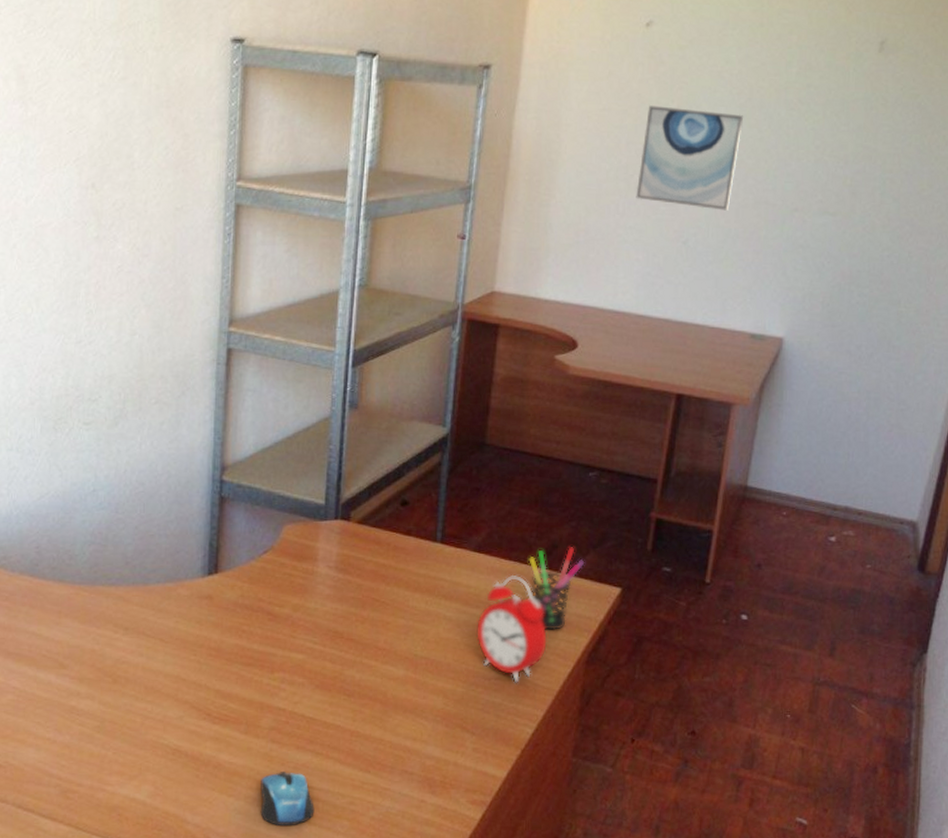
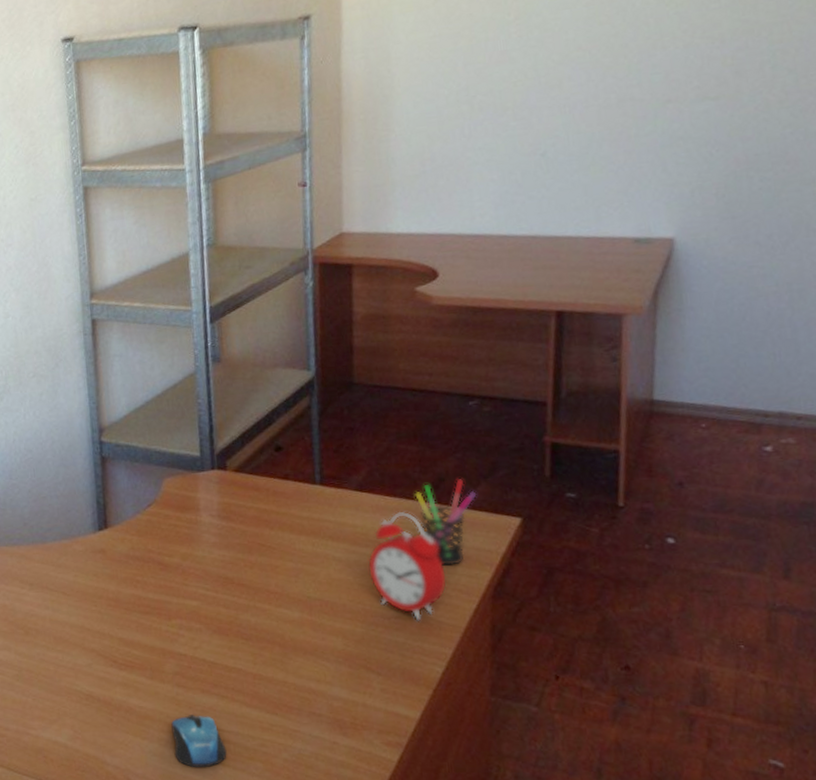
wall art: present [636,105,744,211] -> none [480,13,593,120]

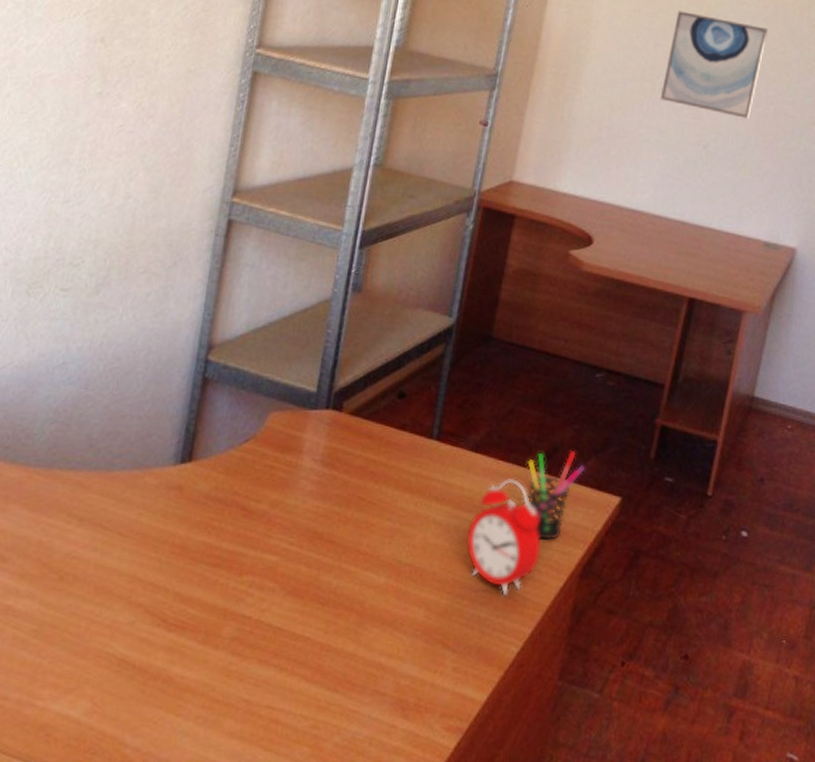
computer mouse: present [171,715,227,767] -> none [210,689,273,751]
wall art: none [480,13,593,120] -> present [660,11,769,119]

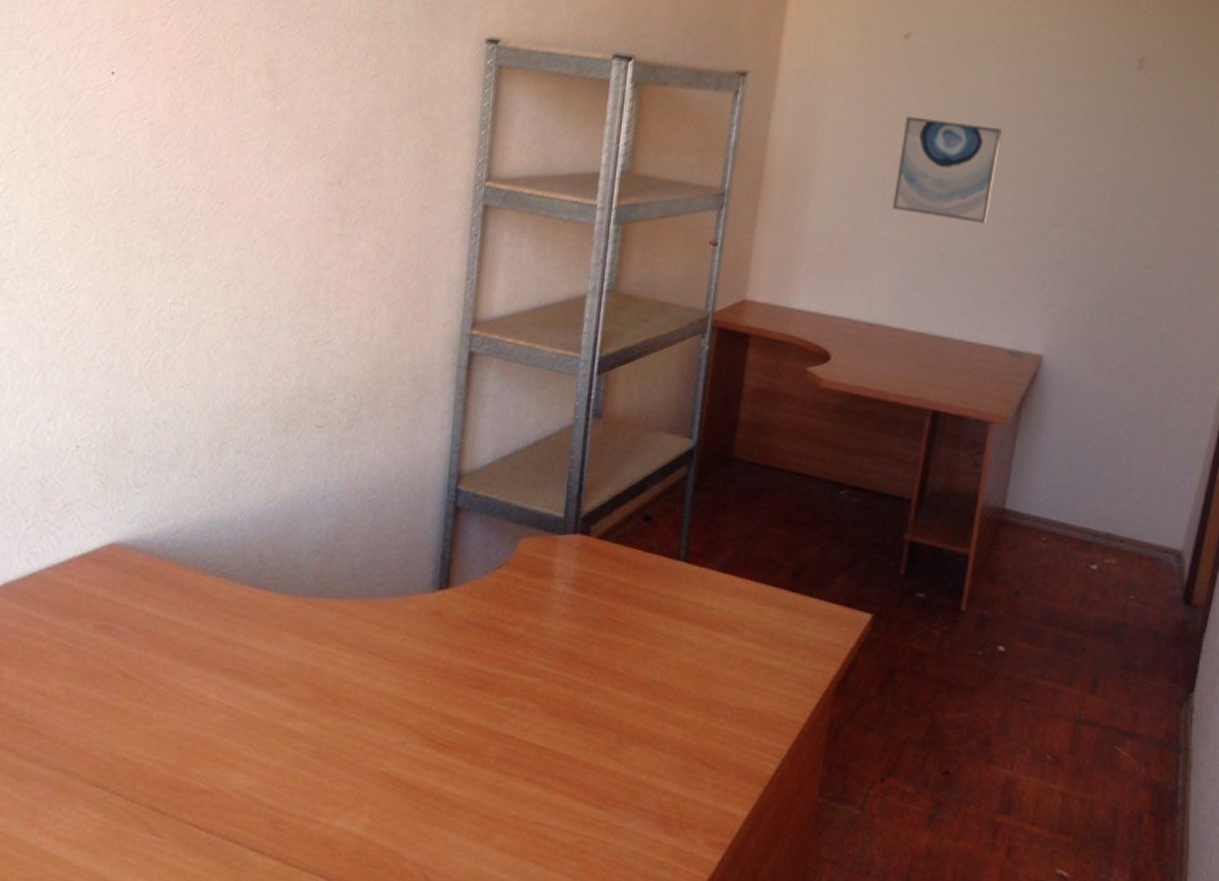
alarm clock: present [466,479,541,596] -> none [719,598,794,714]
pen holder: present [527,450,586,541] -> none [776,567,835,659]

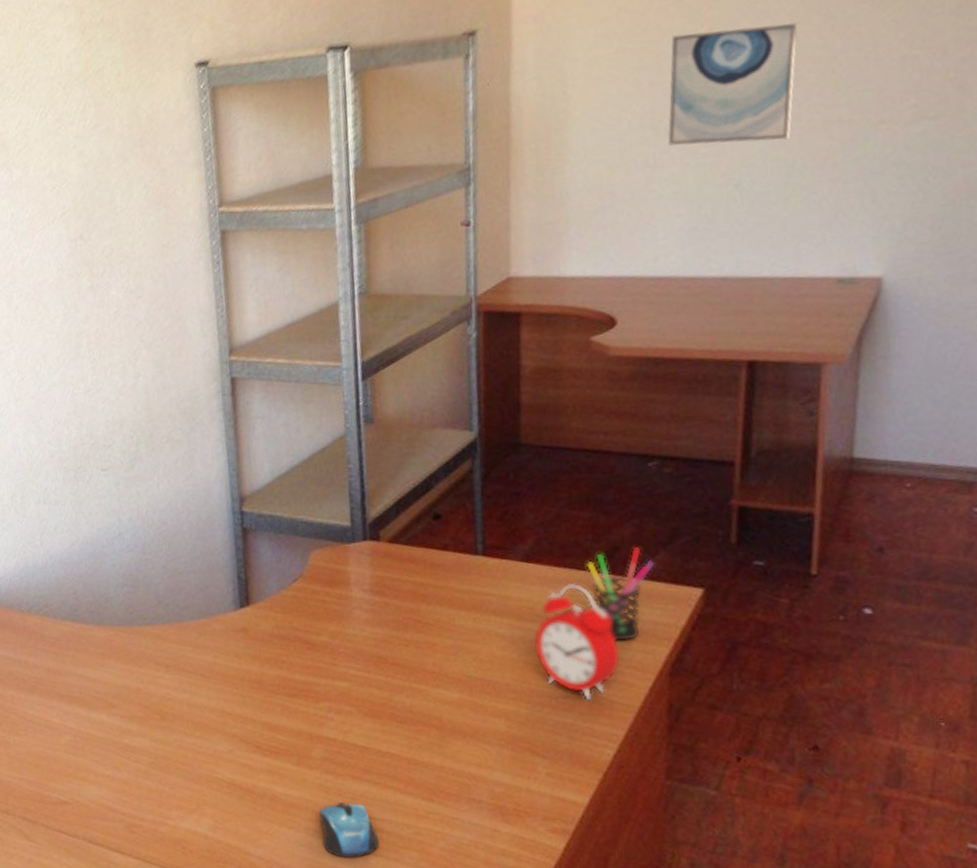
computer mouse: none [483,805,542,865] -> present [319,802,380,857]
alarm clock: none [719,598,794,714] -> present [534,584,620,701]
pen holder: none [776,567,835,659] -> present [586,546,655,642]

